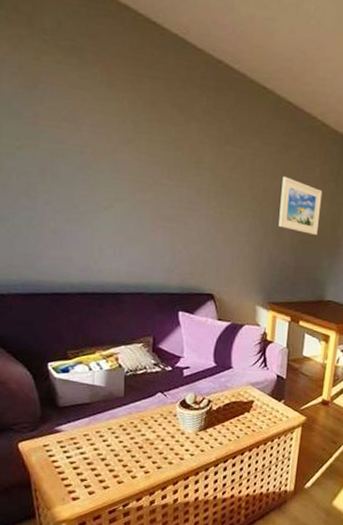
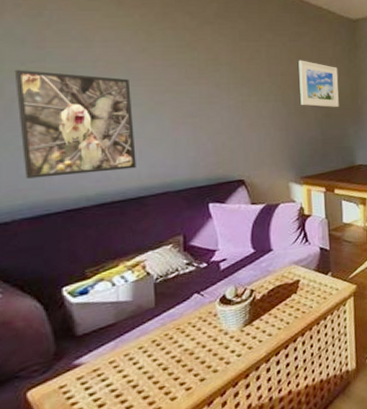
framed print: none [11,144,116,264] -> present [14,69,136,179]

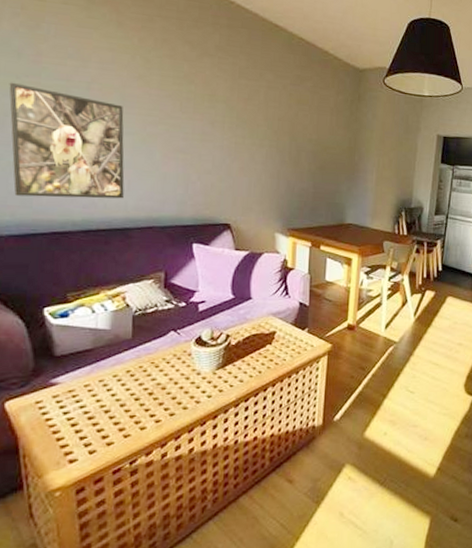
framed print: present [298,60,339,107] -> none [295,106,338,161]

